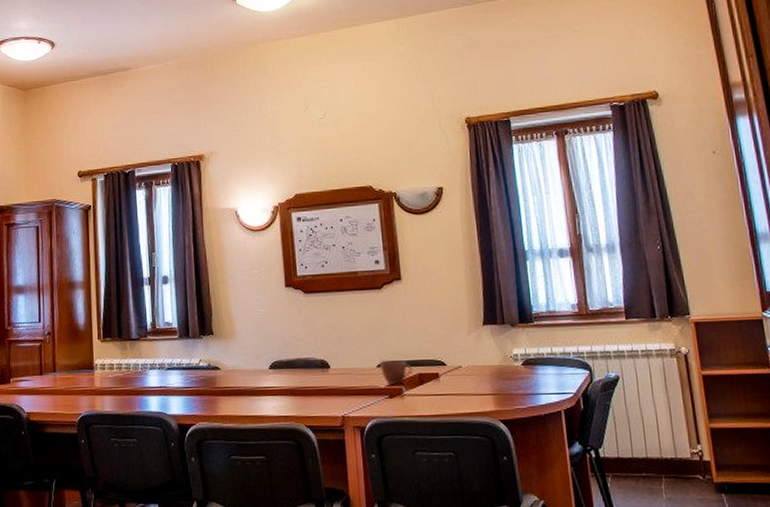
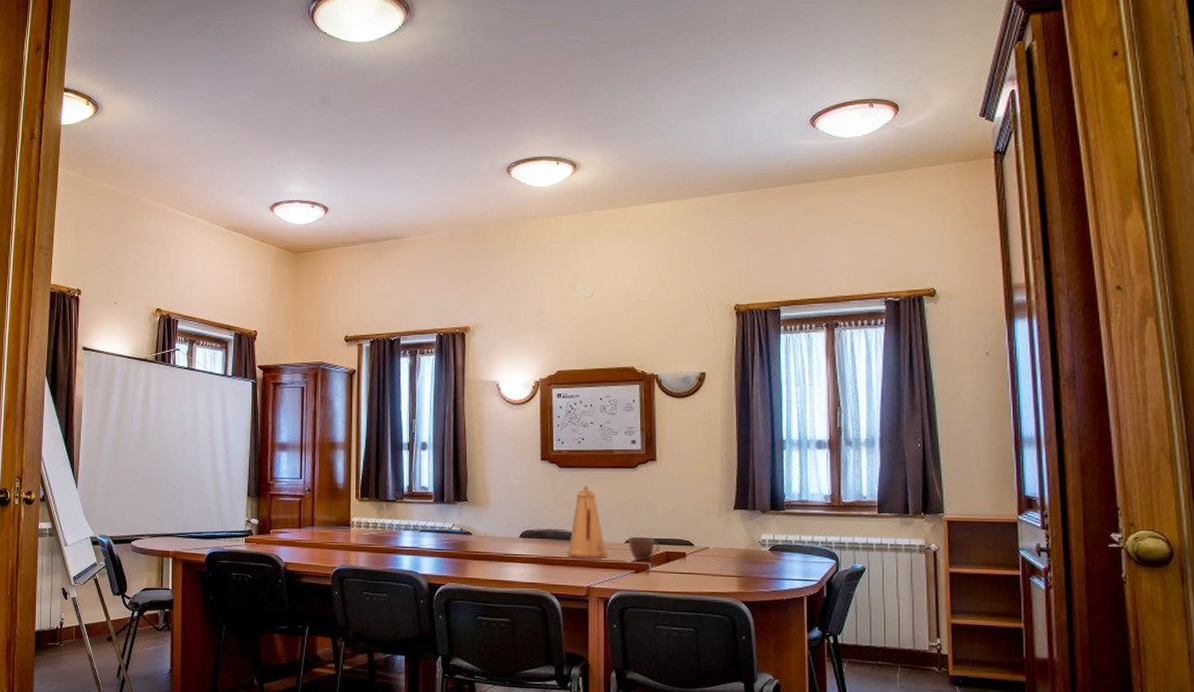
coffee pot: none [318,310,360,386] -> present [566,486,608,558]

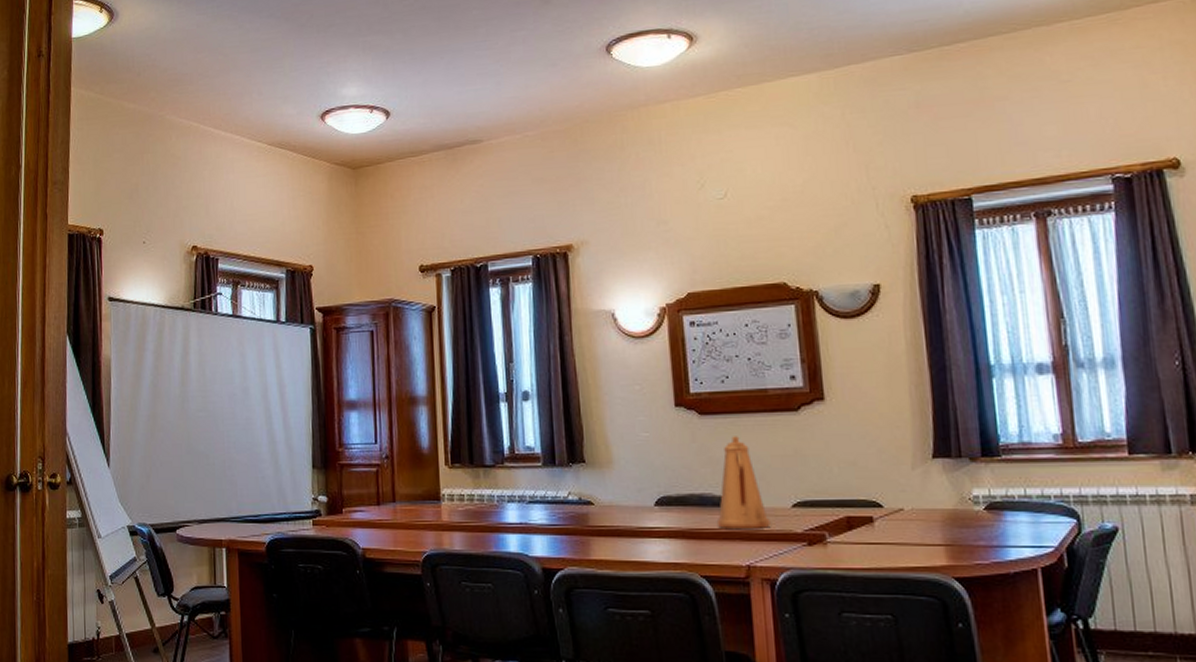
cup: present [629,536,660,560] -> none [796,498,839,528]

